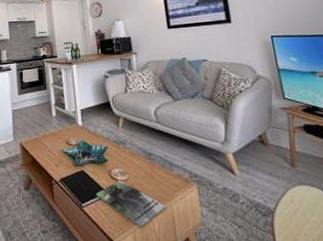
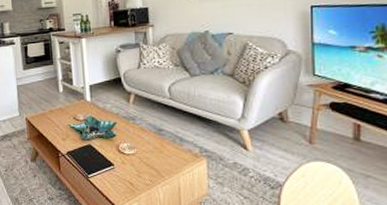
magazine: present [95,179,167,228] -> none [102,153,174,197]

